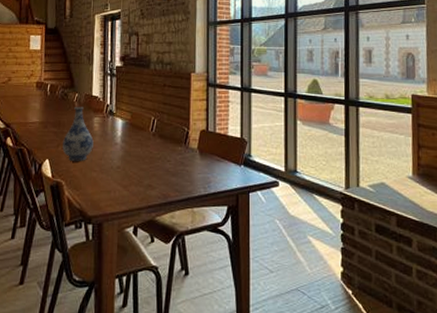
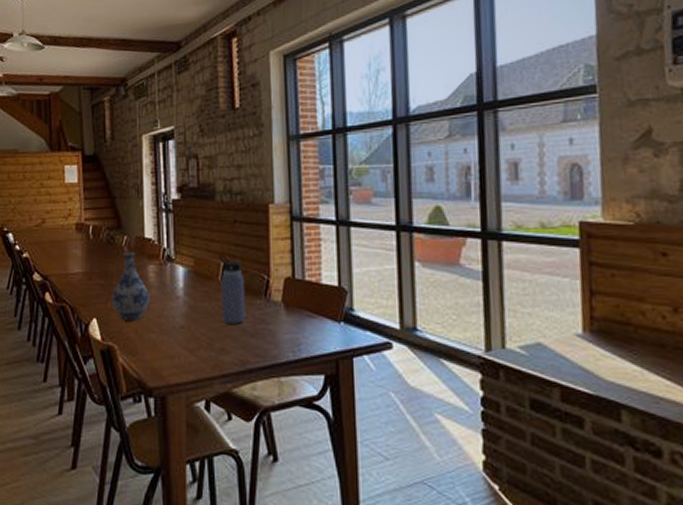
water bottle: none [150,110,170,166] -> present [219,253,246,324]

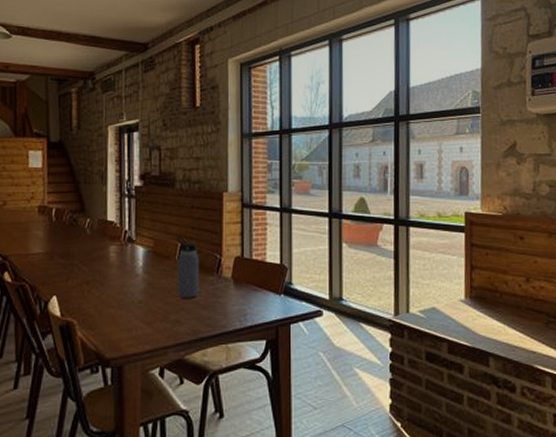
vase: present [112,252,150,320] -> none [73,233,110,297]

